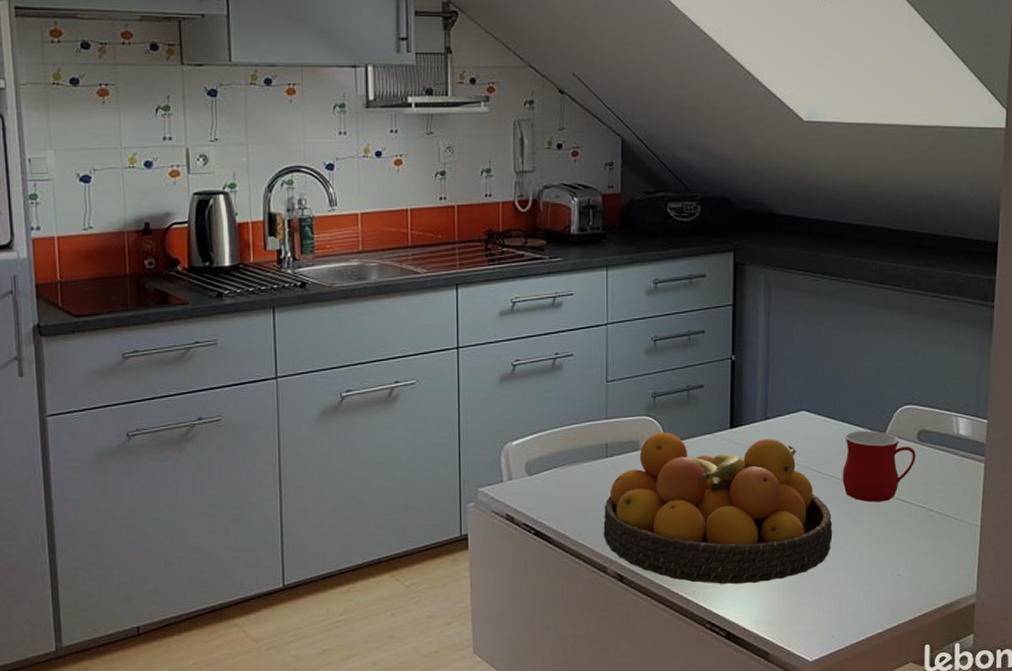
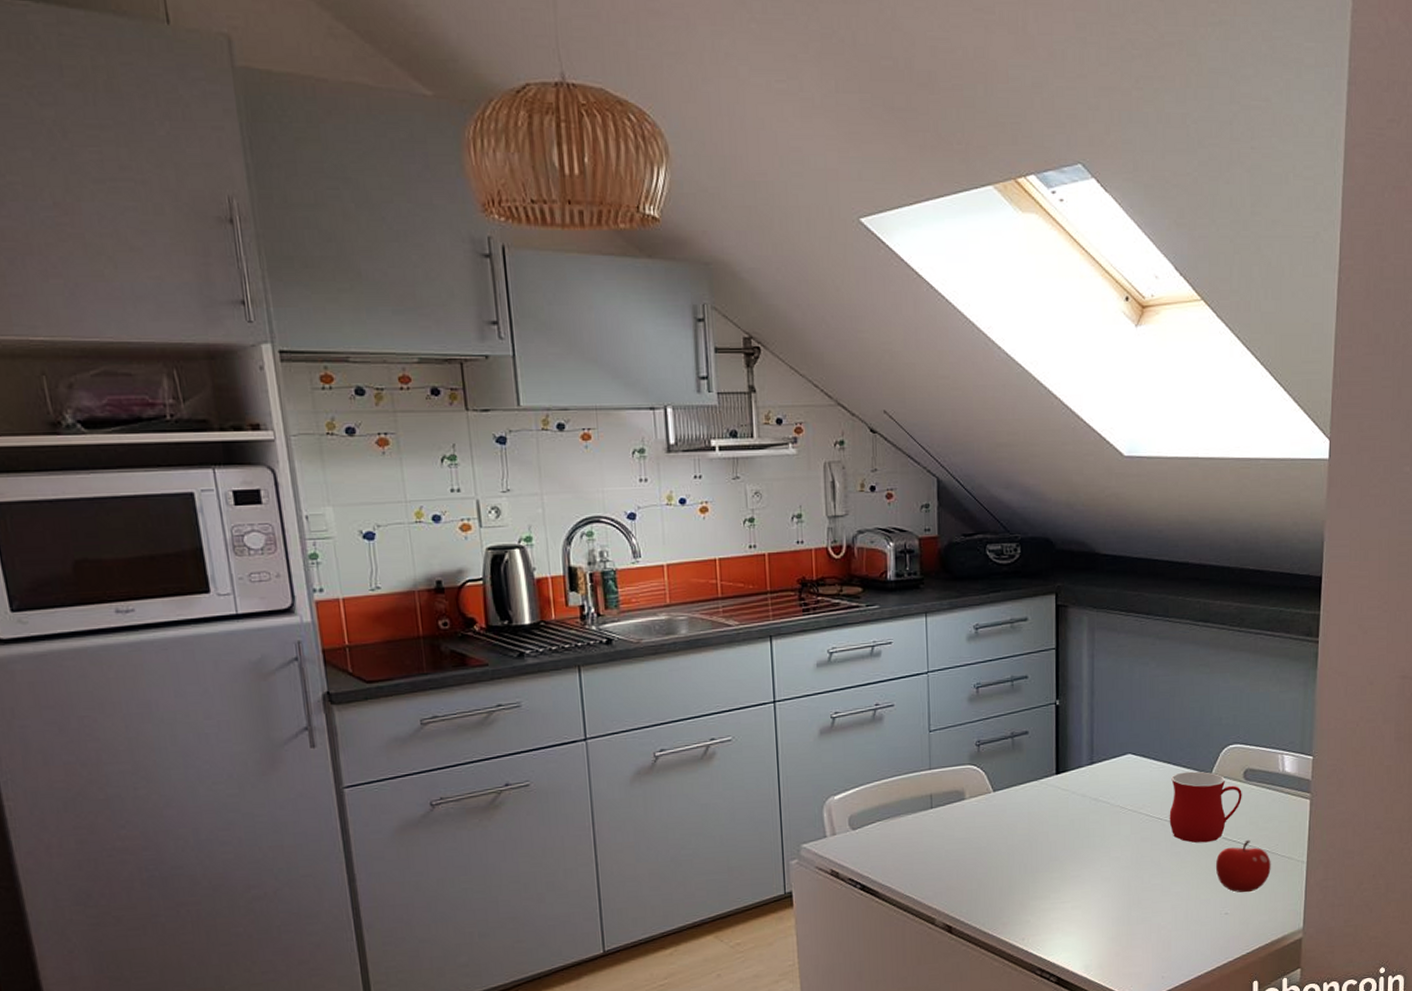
fruit bowl: present [603,432,833,585] -> none [930,780,1161,931]
apple: none [888,502,944,555] -> present [1215,840,1271,893]

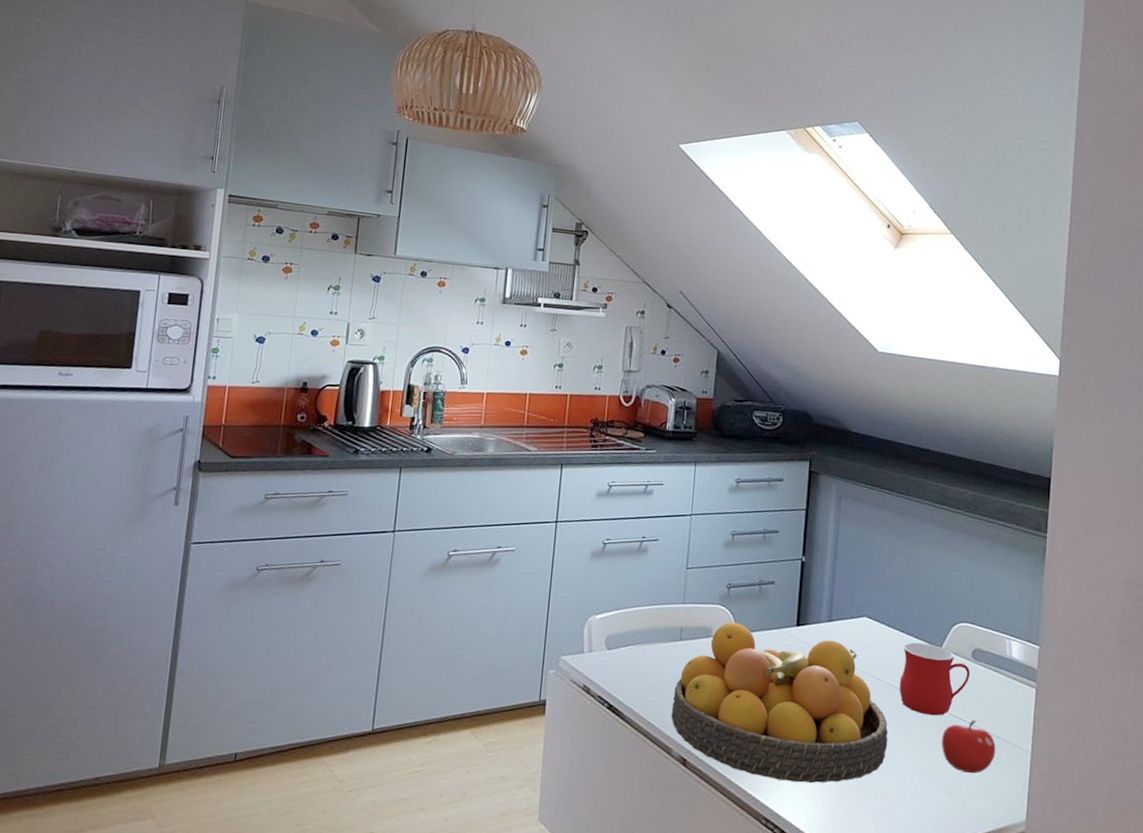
fruit bowl: none [930,780,1161,931] -> present [671,622,888,784]

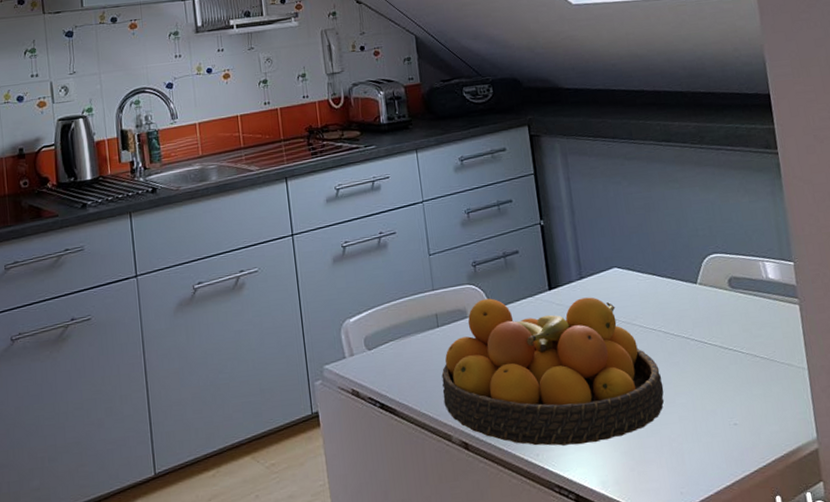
mug: present [899,642,970,716] -> none [658,281,731,353]
apple: present [941,720,996,774] -> none [716,348,773,403]

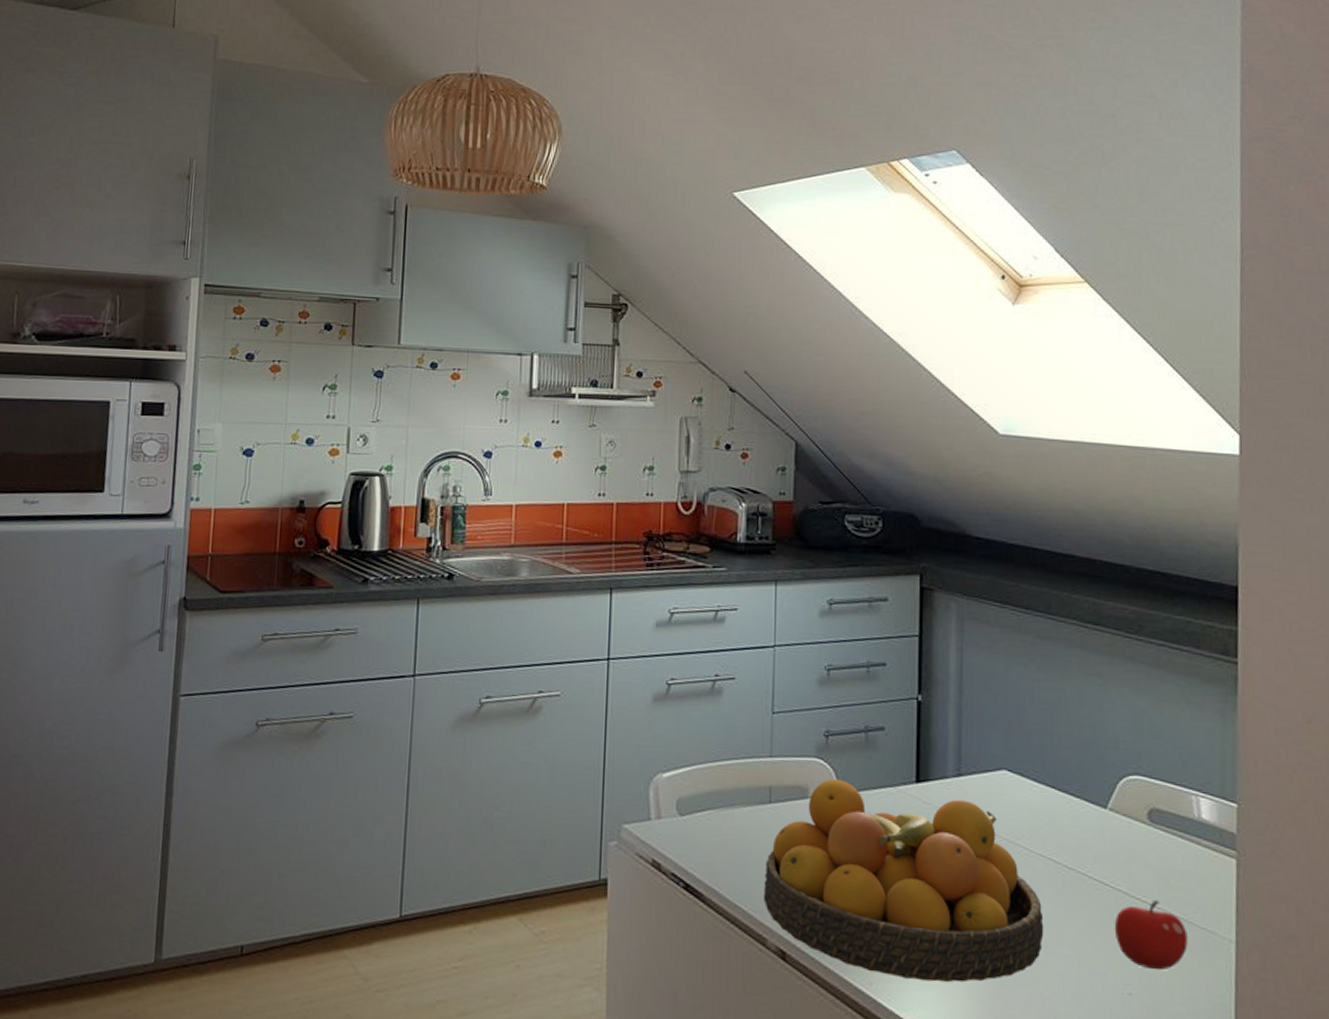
apple: none [716,348,773,403] -> present [1114,901,1188,971]

